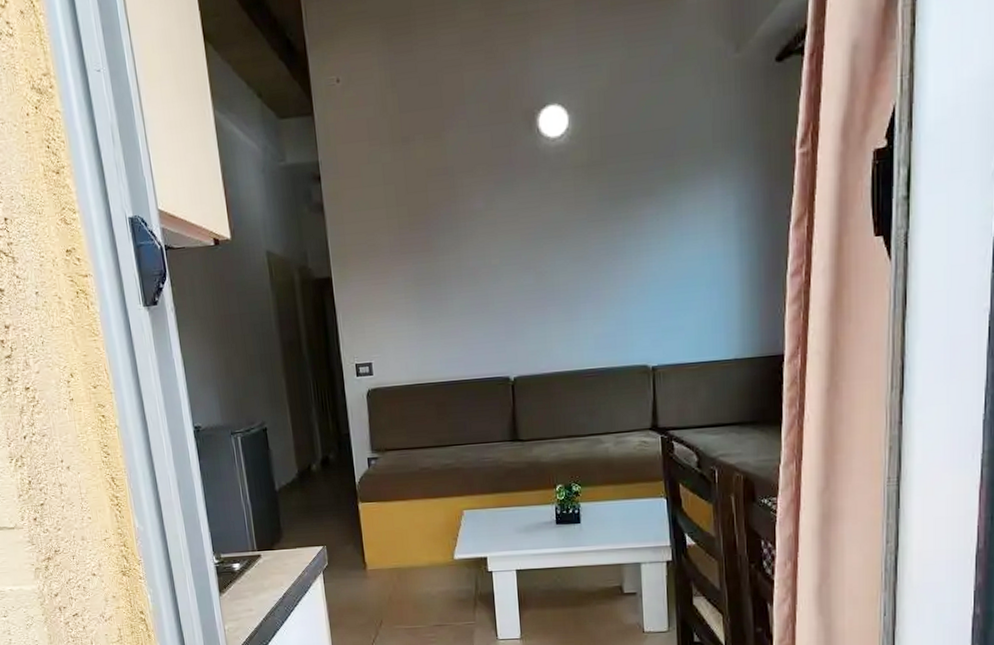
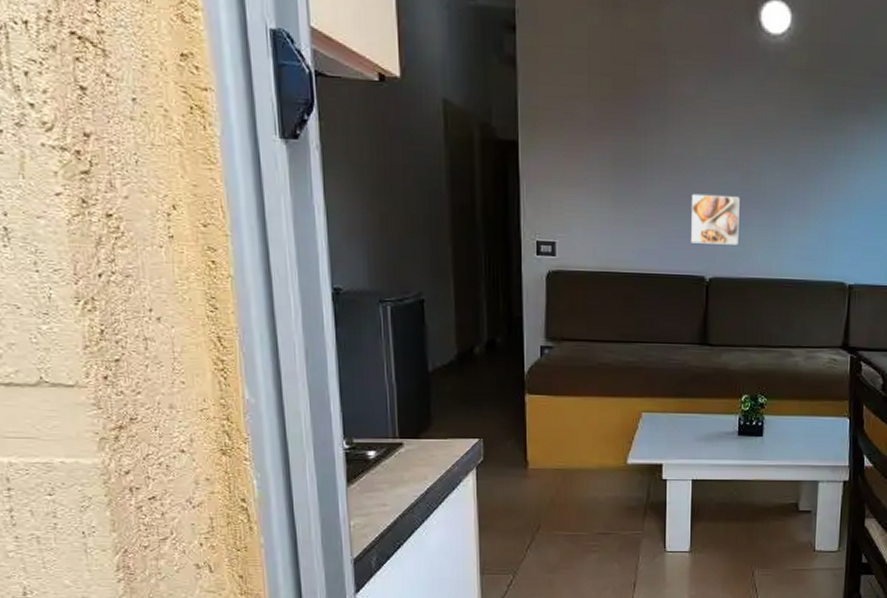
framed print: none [489,297,538,347] -> present [690,193,740,245]

